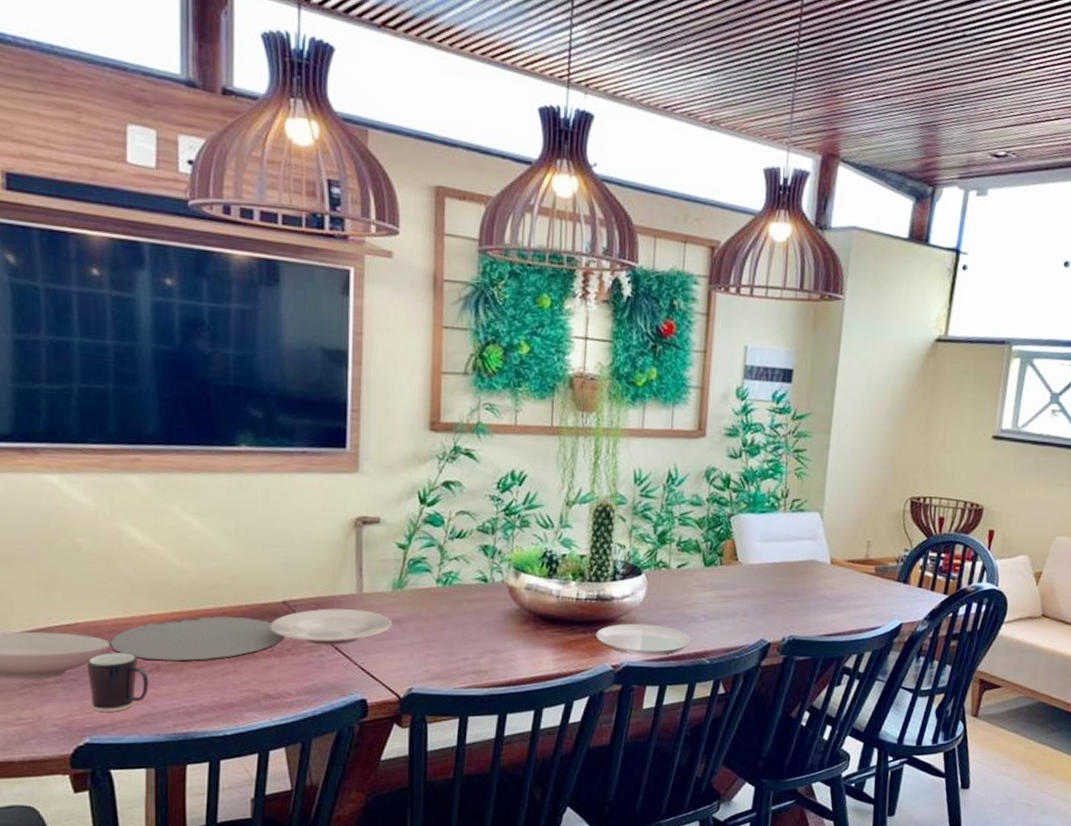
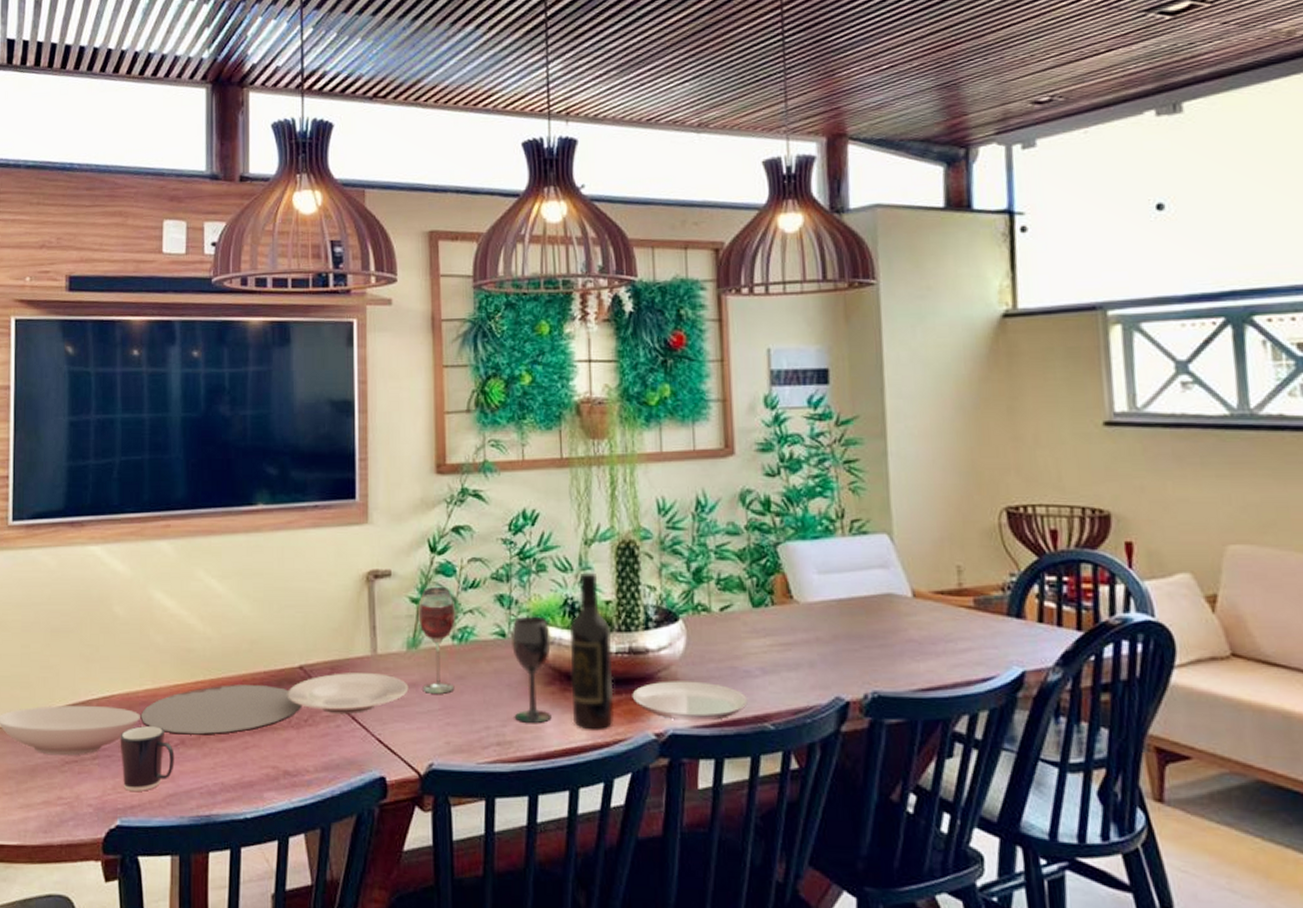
wineglass: none [405,535,442,629] -> present [418,587,456,694]
wine glass: none [491,564,529,655] -> present [511,616,552,723]
wine bottle: none [543,529,584,661] -> present [569,572,614,729]

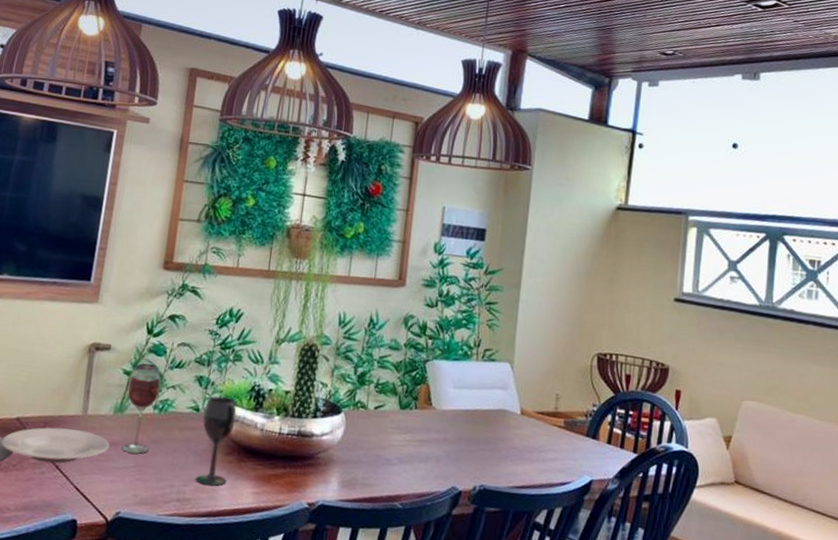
wine bottle: present [569,572,614,729] -> none [244,365,287,496]
plate: present [632,681,748,721] -> none [294,461,385,497]

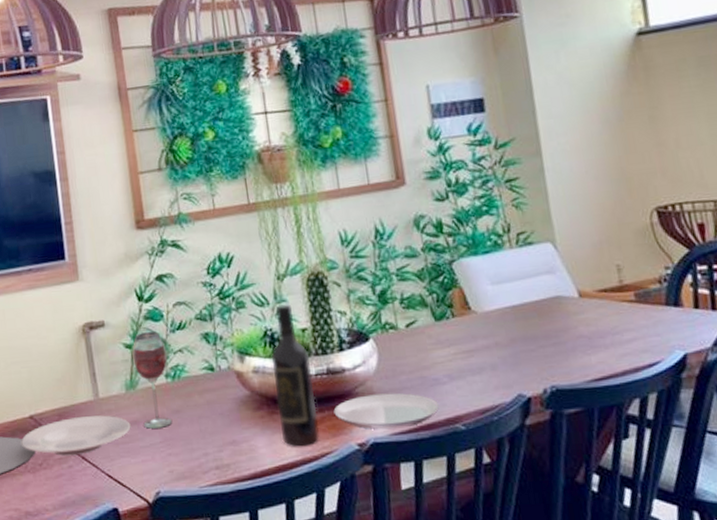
wine glass: present [196,395,237,486] -> none [219,349,263,446]
wine bottle: none [244,365,287,496] -> present [271,304,320,446]
plate: none [294,461,385,497] -> present [333,393,439,430]

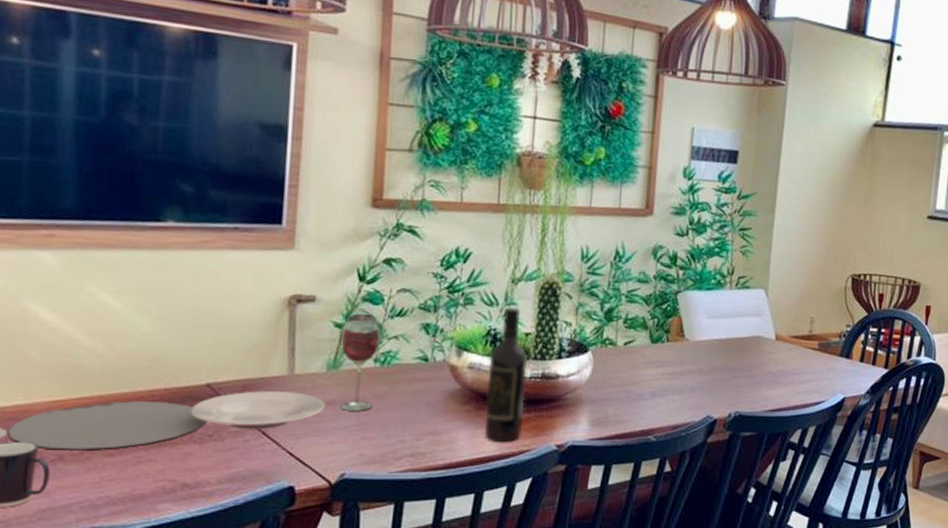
plate: present [333,393,439,430] -> none [540,401,637,435]

